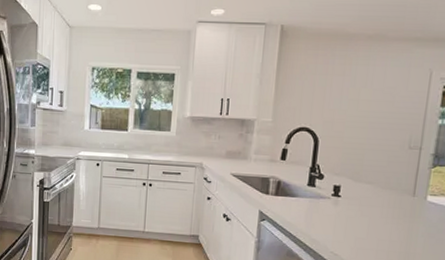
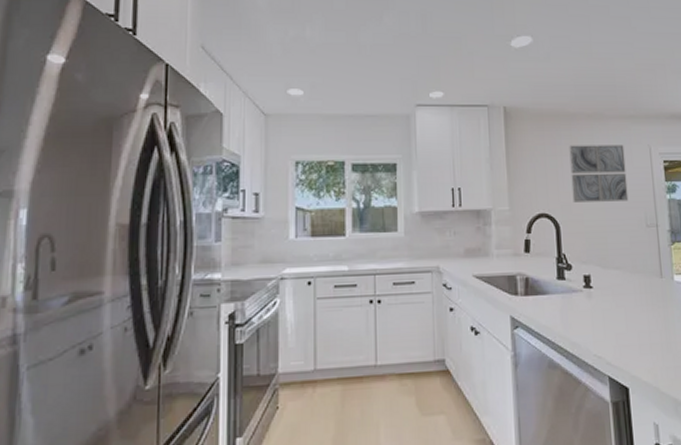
wall art: none [336,65,402,123] -> present [569,145,629,202]

